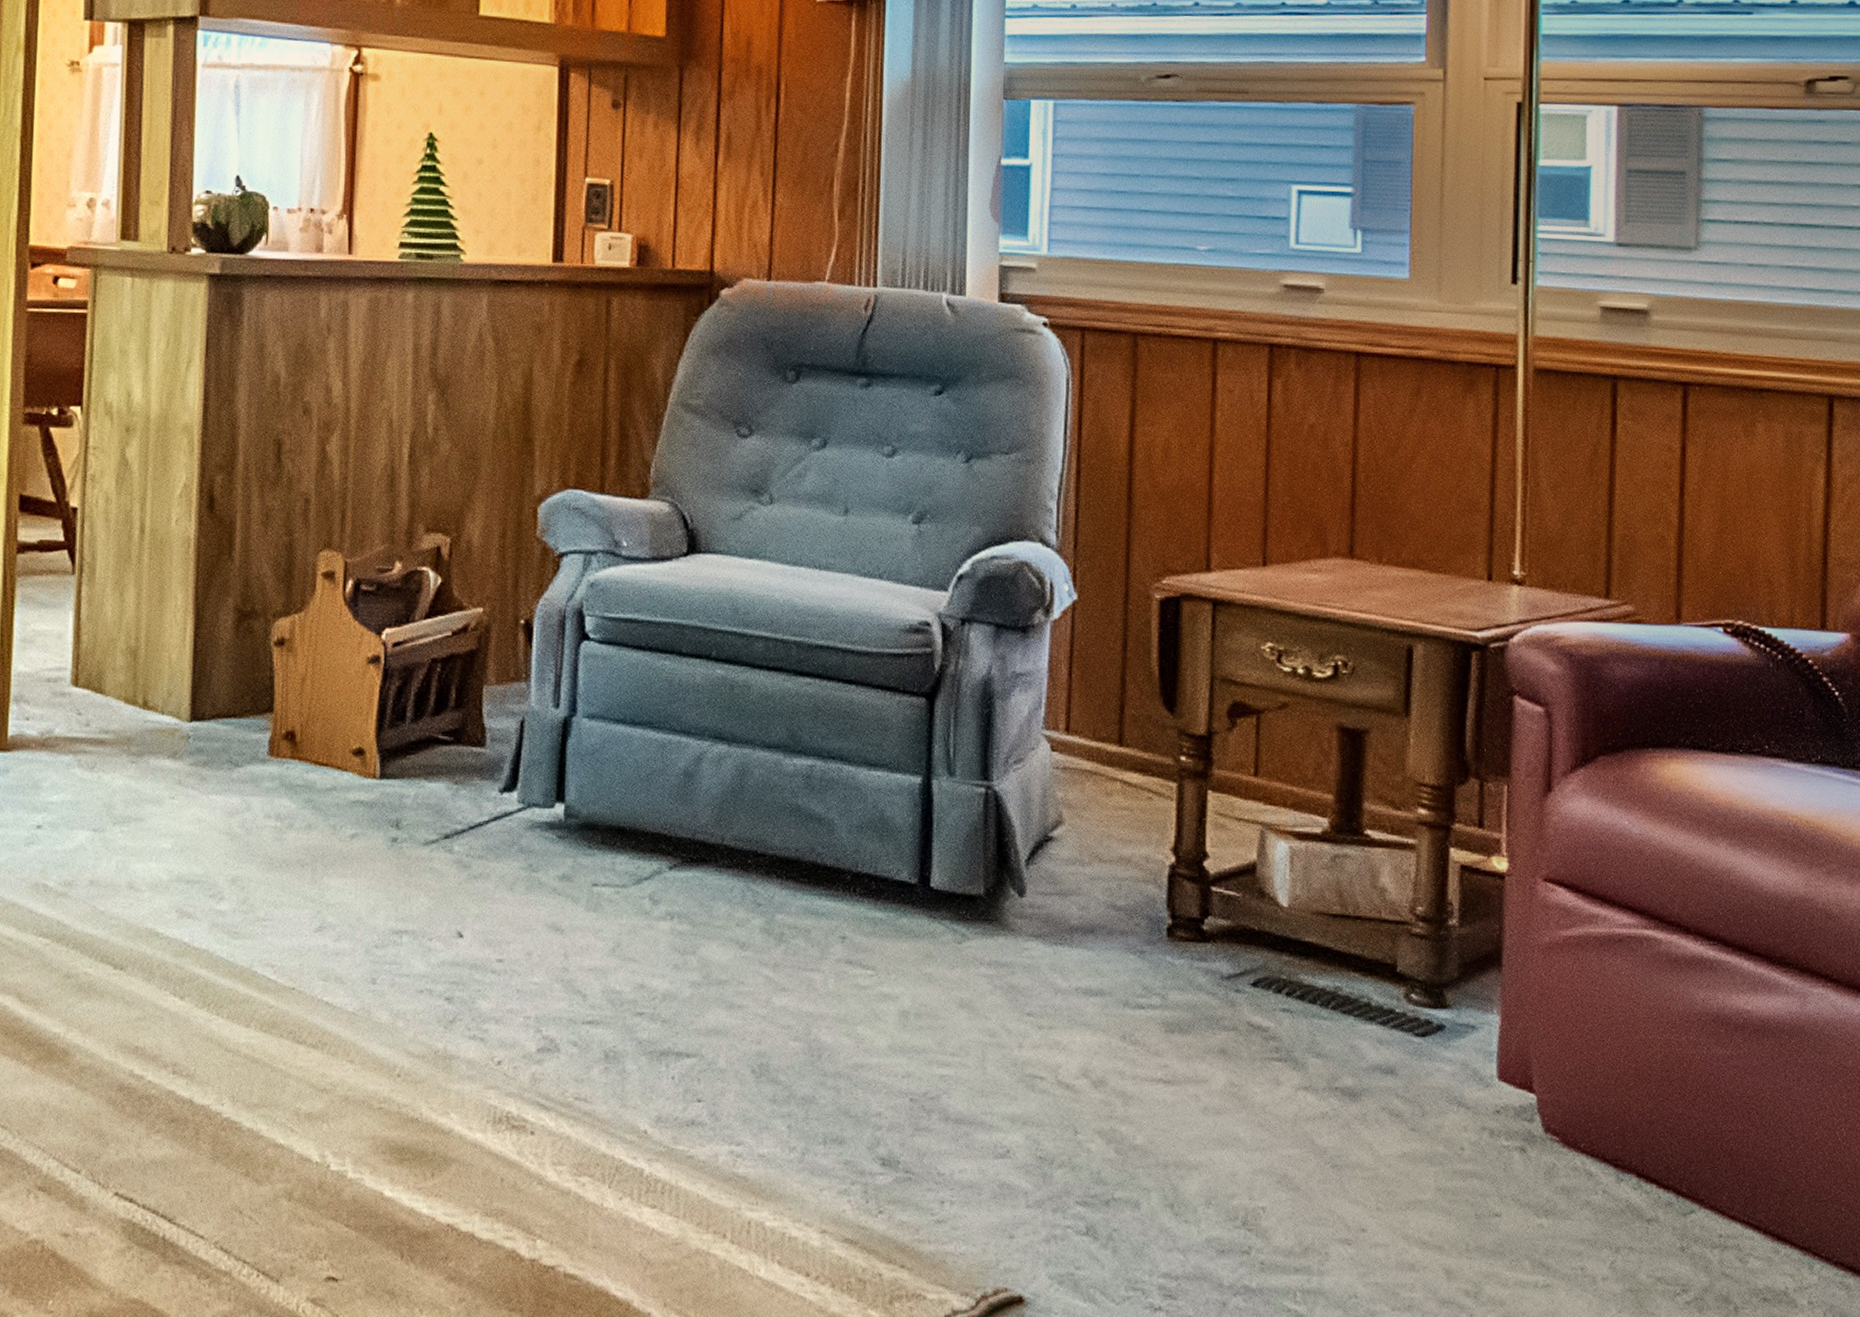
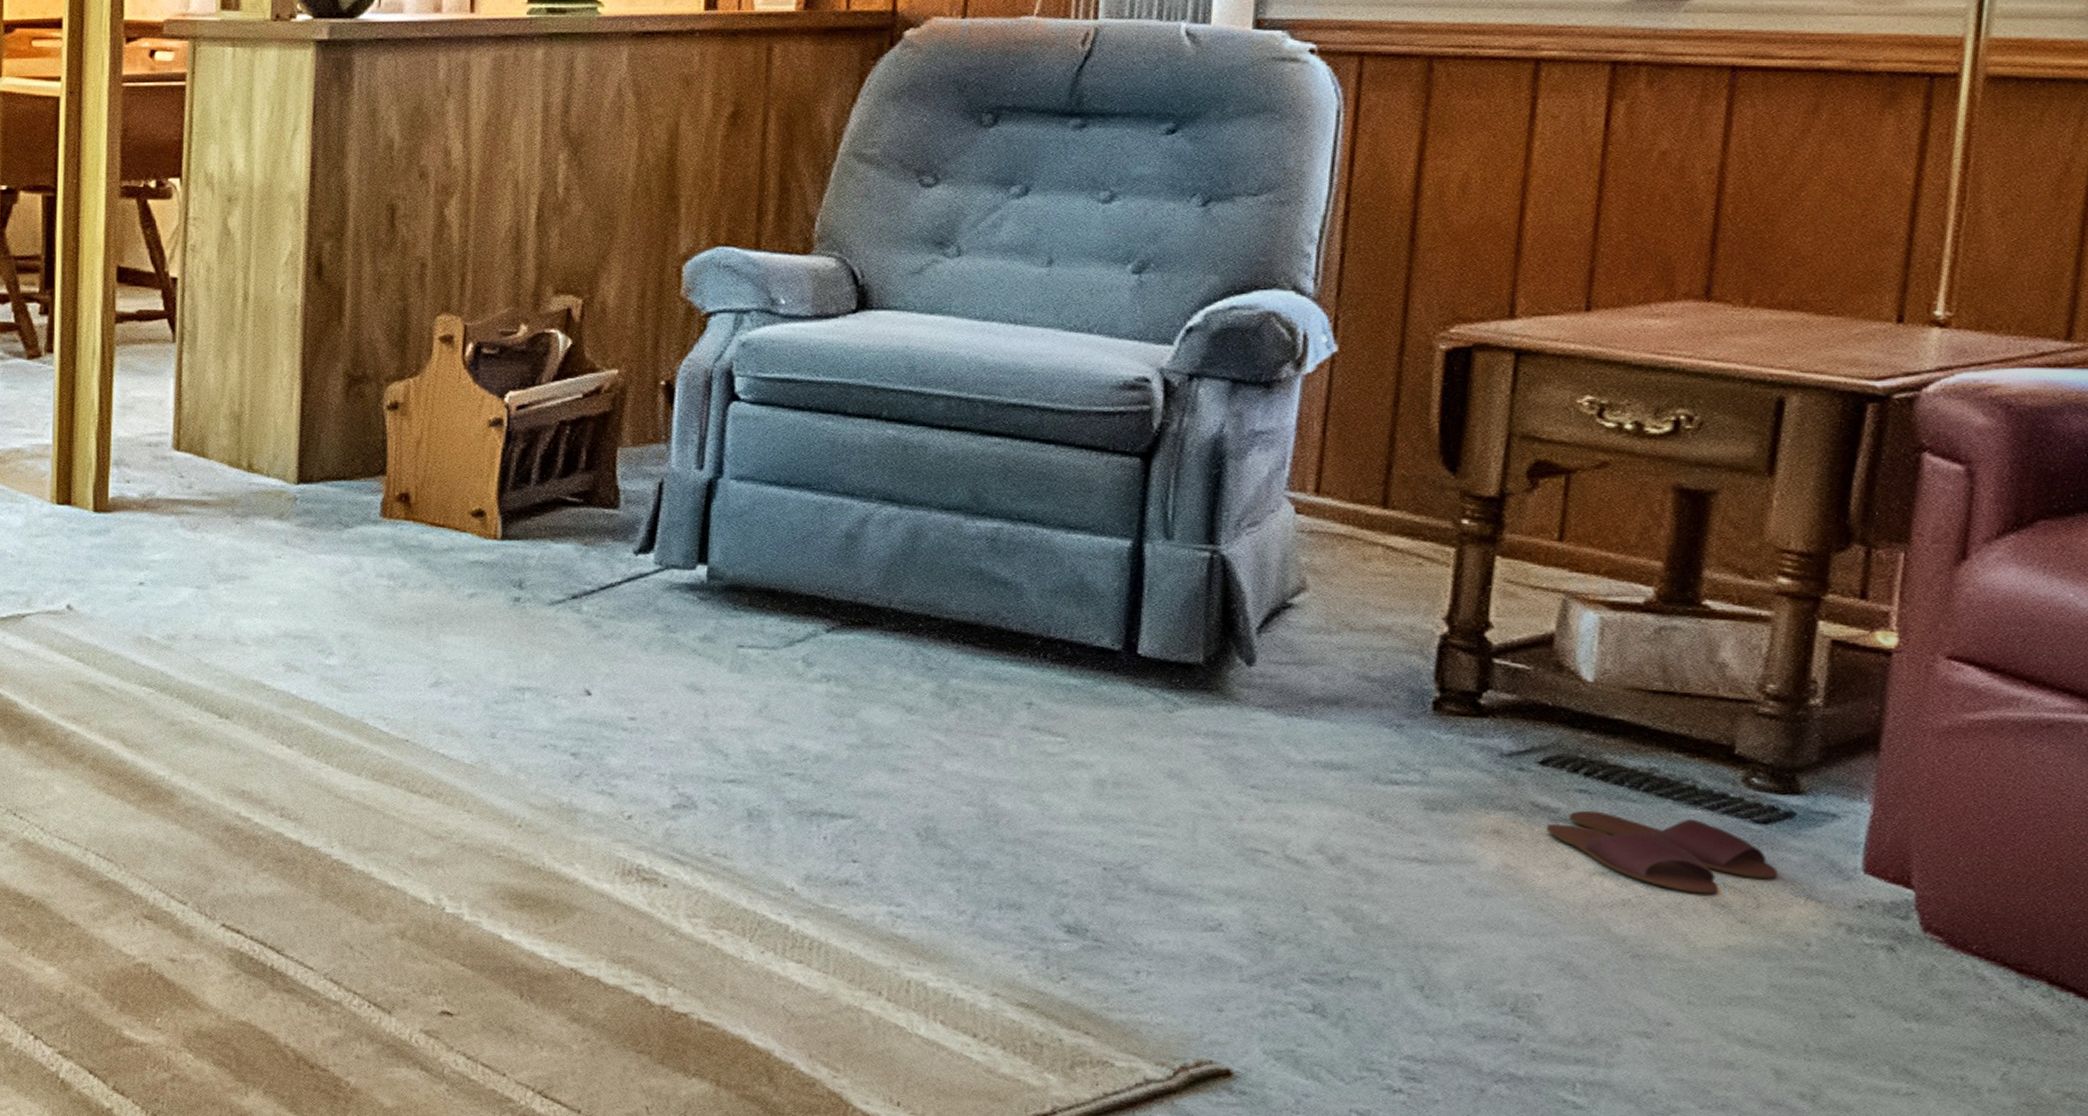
slippers: none [1259,1028,1435,1104] -> present [1545,810,1778,894]

